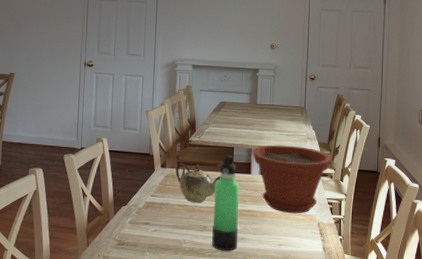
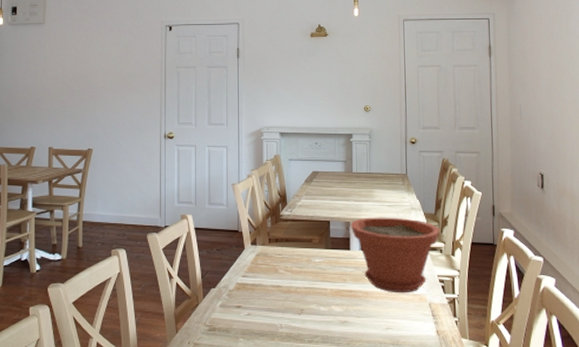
teapot: present [176,162,221,203] -> none [267,239,317,284]
thermos bottle: present [212,154,239,251] -> none [311,229,340,336]

